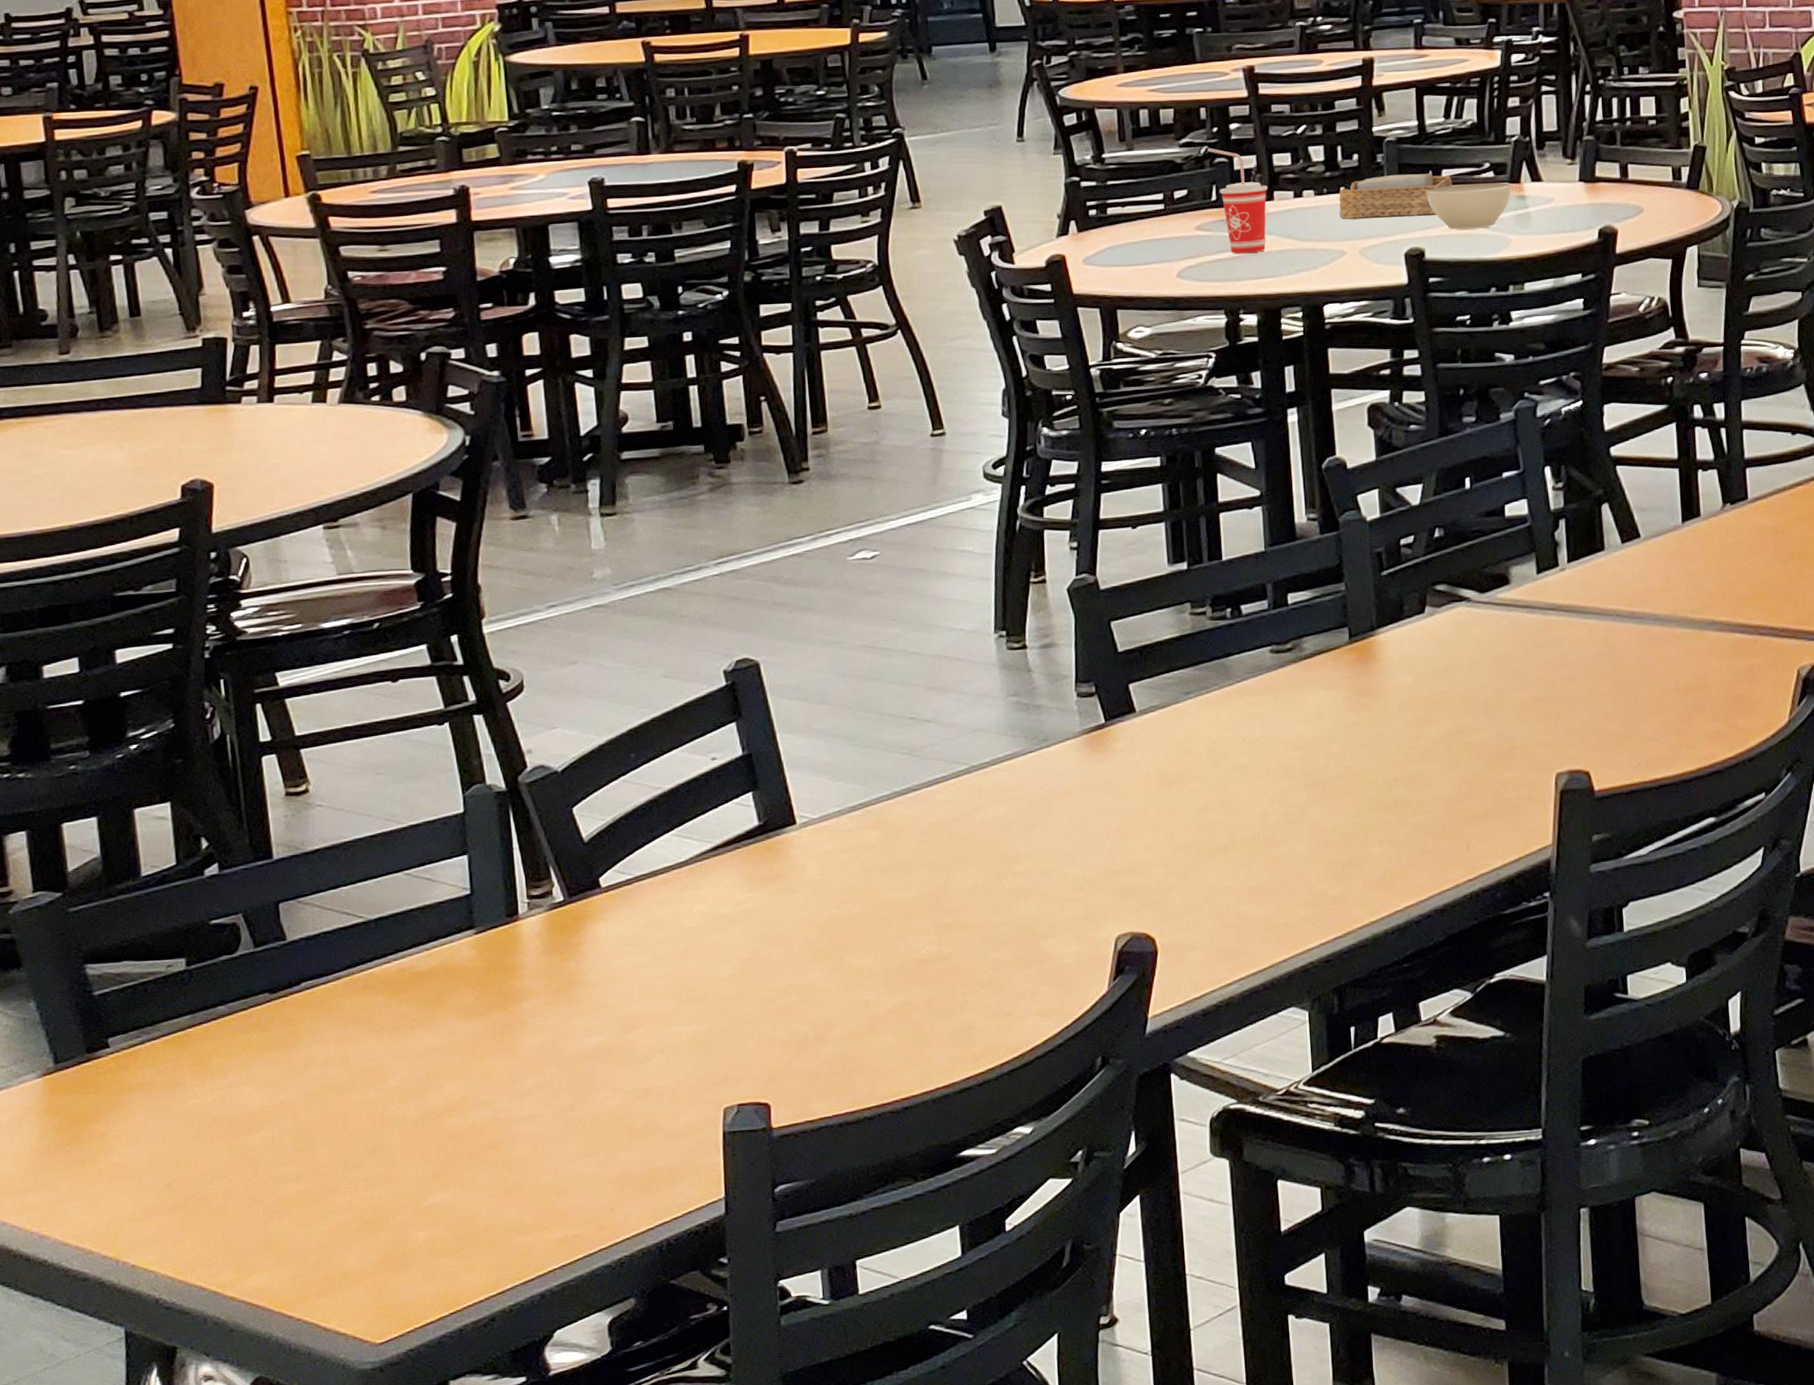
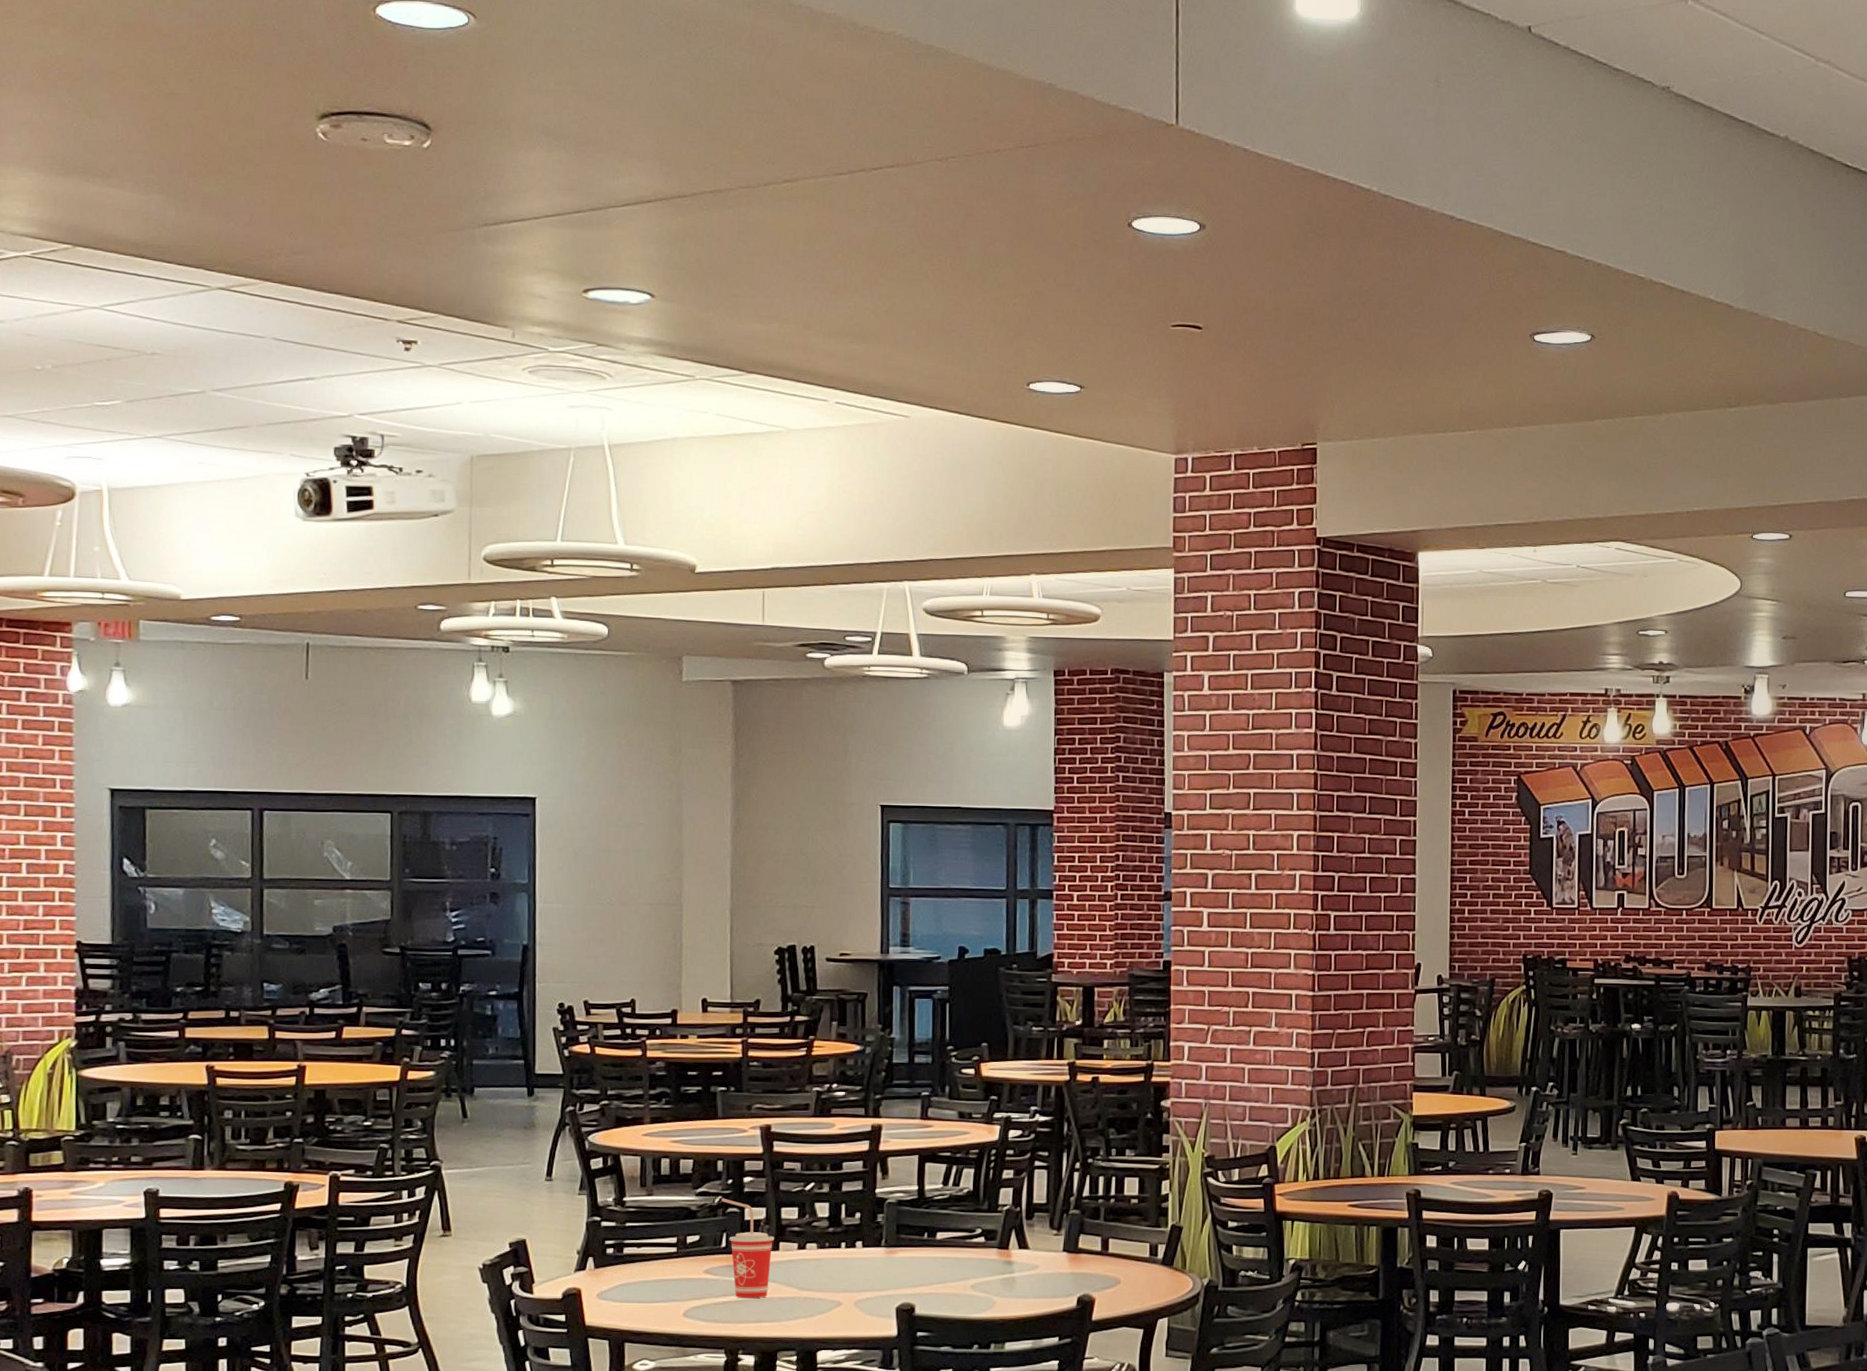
napkin holder: present [1339,174,1452,220] -> none [839,1234,946,1274]
soup bowl: present [1426,182,1513,230] -> none [920,1247,1001,1289]

